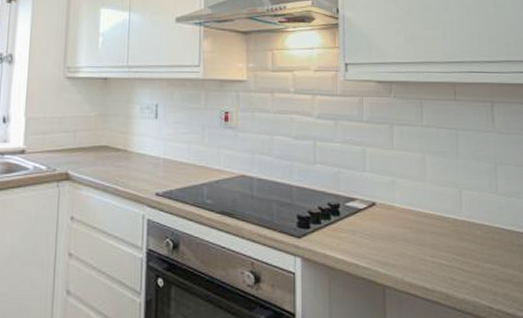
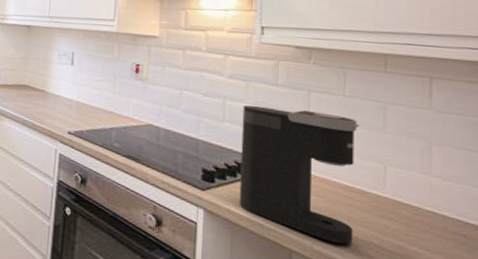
coffee maker: none [332,144,437,272] -> present [239,105,359,245]

